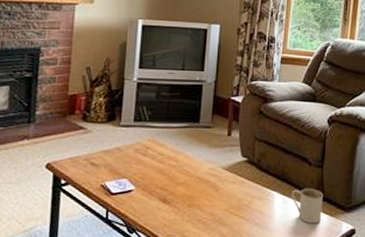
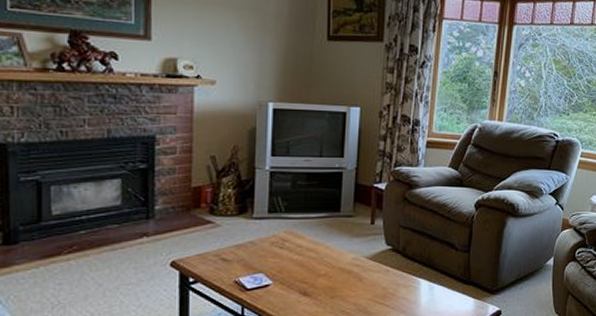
mug: present [291,188,323,224] -> none [438,273,469,308]

